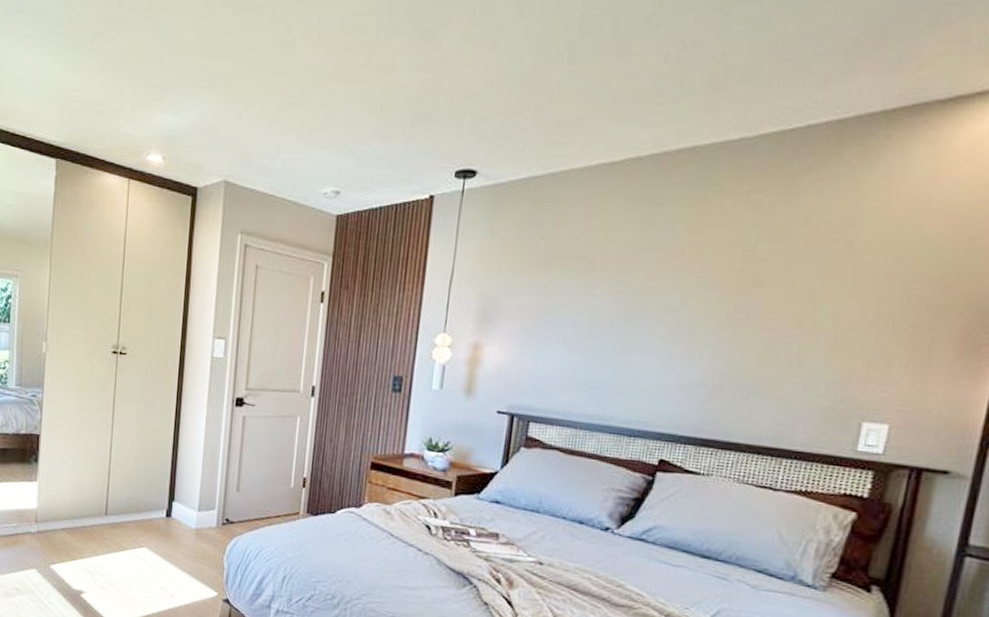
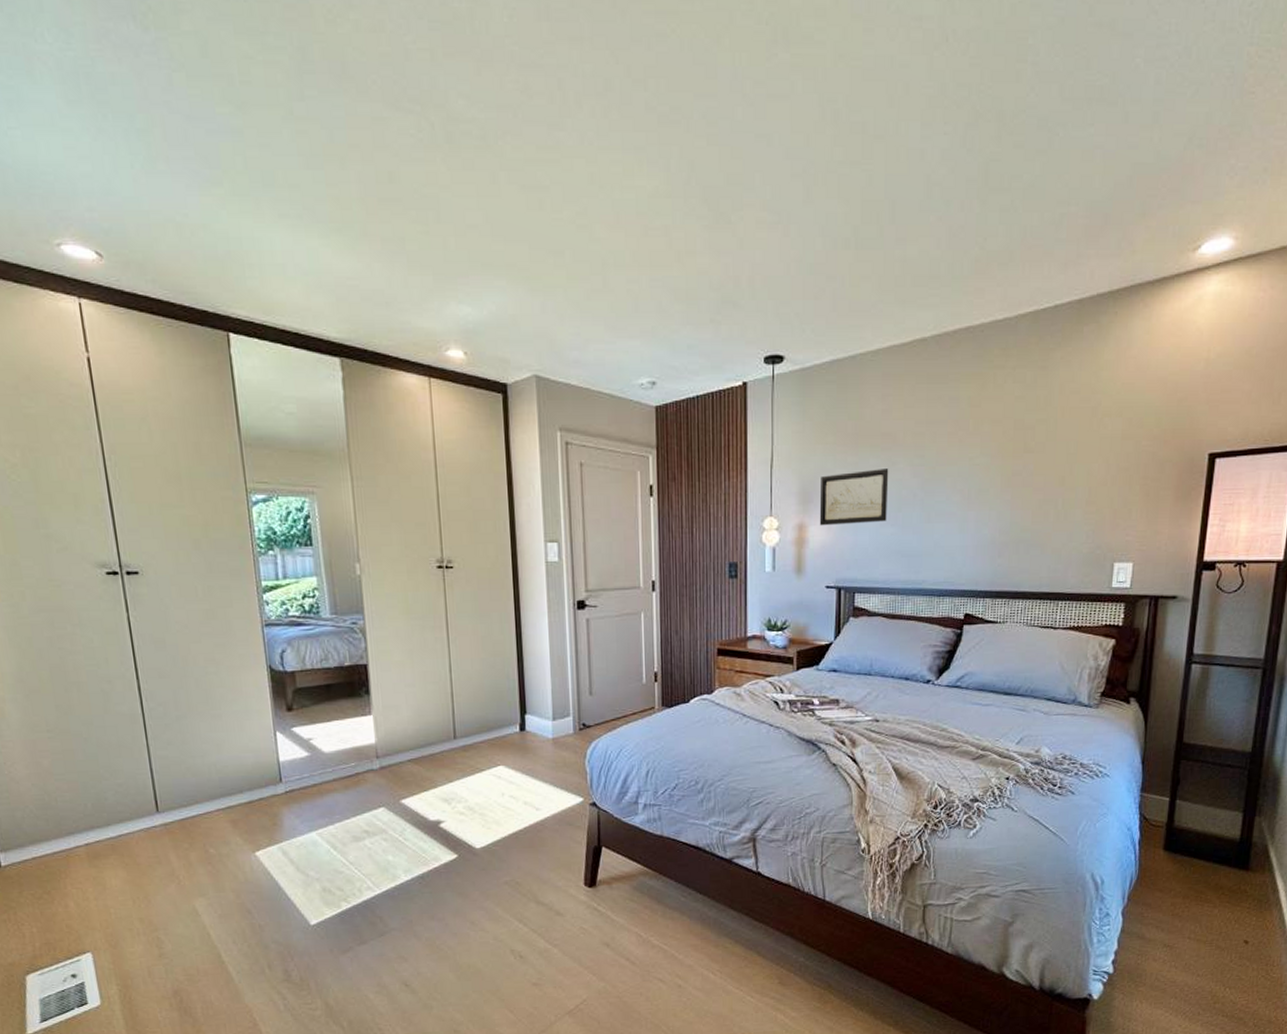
wall art: none [497,292,583,349] -> present [819,469,889,526]

